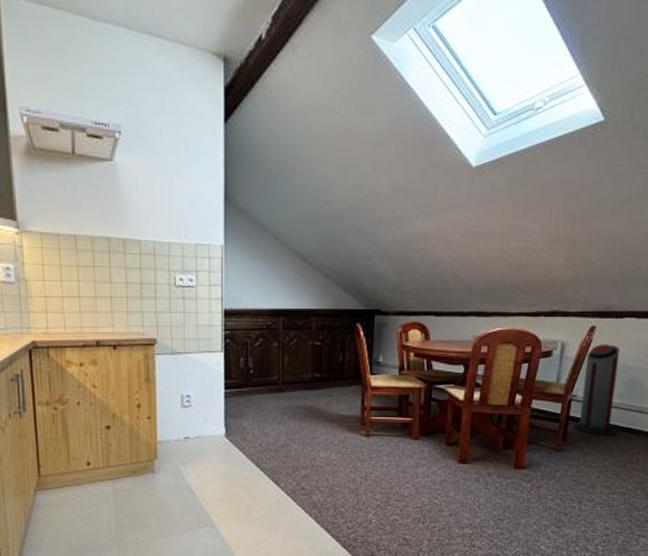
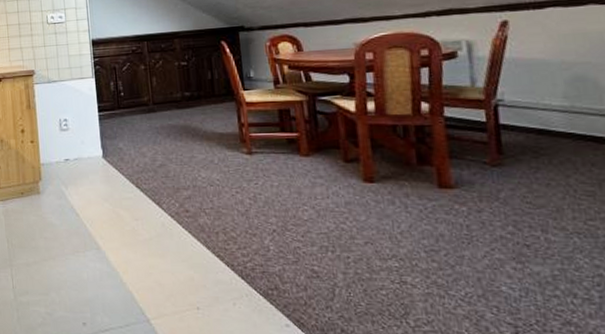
air purifier: present [573,344,620,435] -> none [504,39,574,146]

